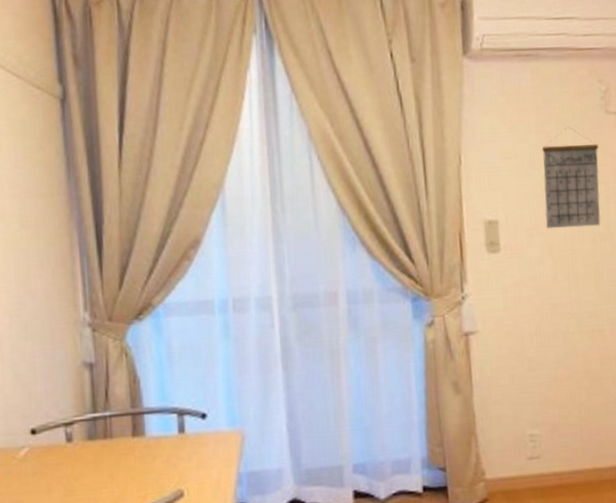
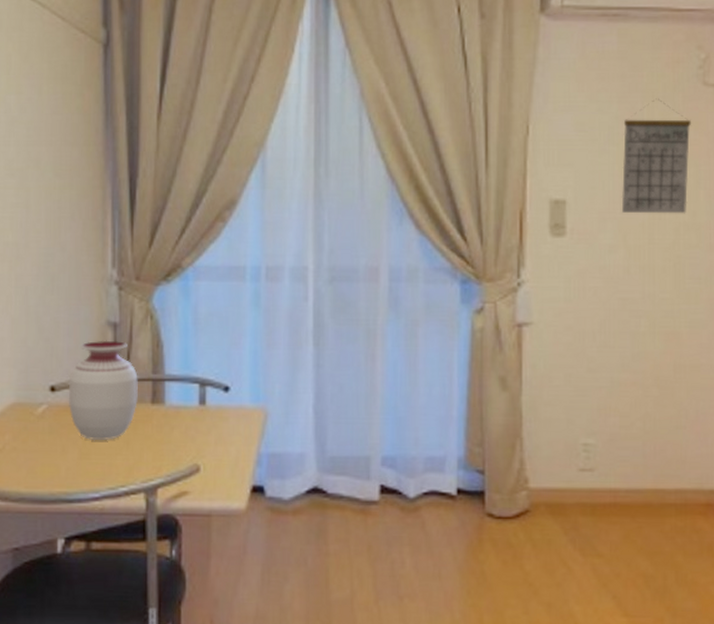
vase: none [49,379,119,478] -> present [69,340,138,441]

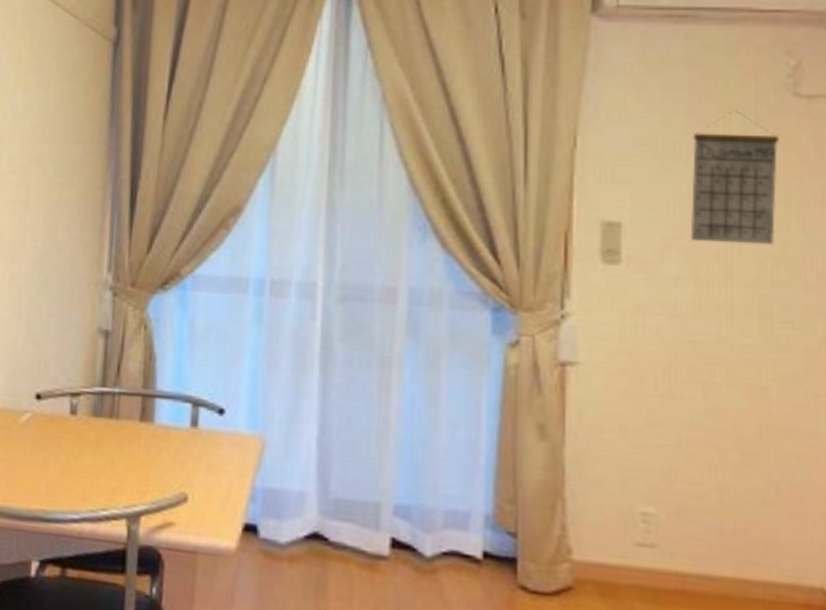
vase: present [69,340,138,441] -> none [54,348,127,458]

